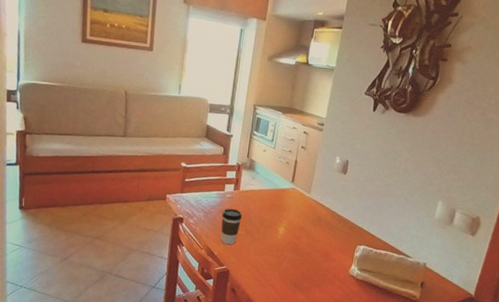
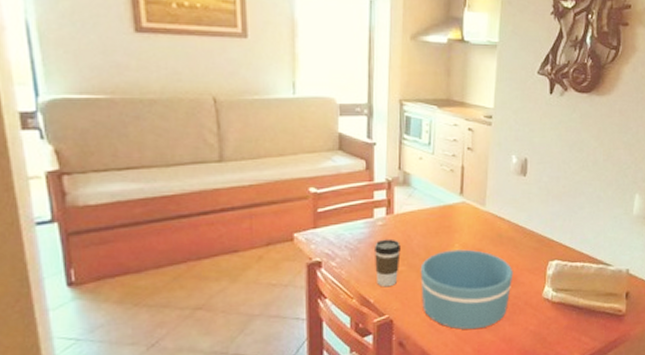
bowl: none [252,224,327,290] -> present [420,249,514,330]

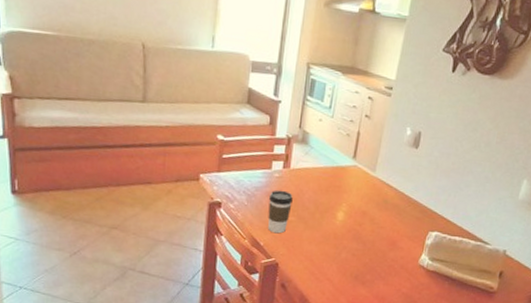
bowl: present [420,249,514,330] -> none [306,208,394,284]

